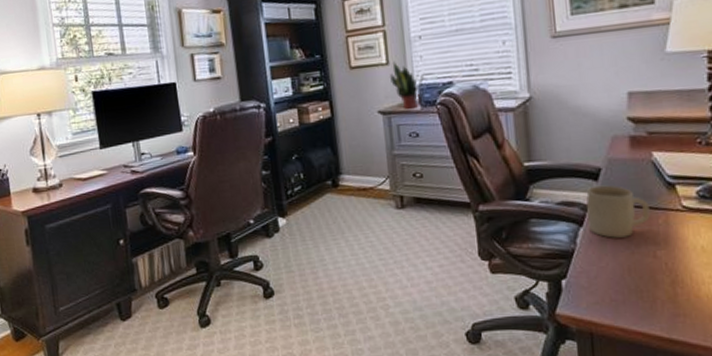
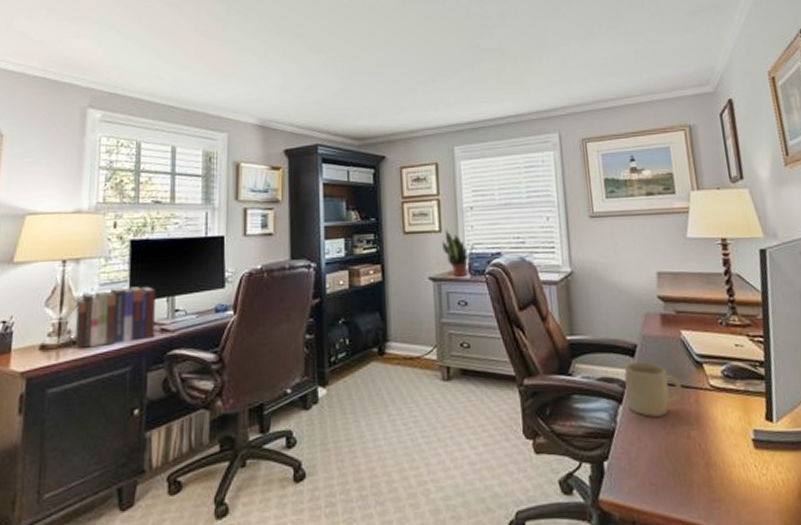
books: none [55,133,127,191] -> present [74,286,156,350]

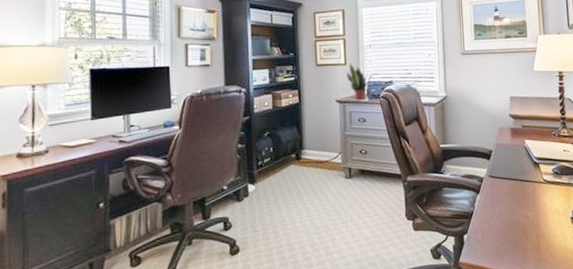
books: present [74,286,156,350] -> none [46,106,115,157]
mug: present [624,361,683,417] -> none [481,163,523,203]

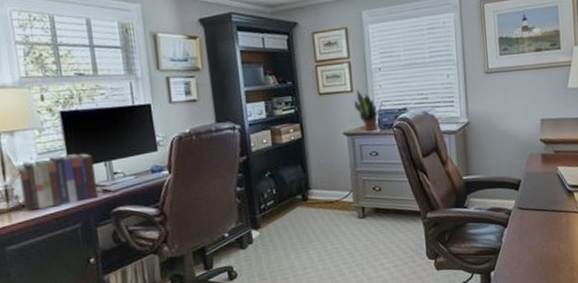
books: none [46,106,115,157] -> present [18,153,99,212]

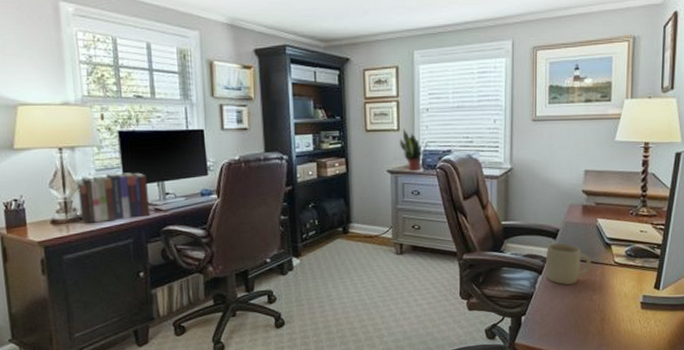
mug: none [509,193,556,236] -> present [545,243,591,285]

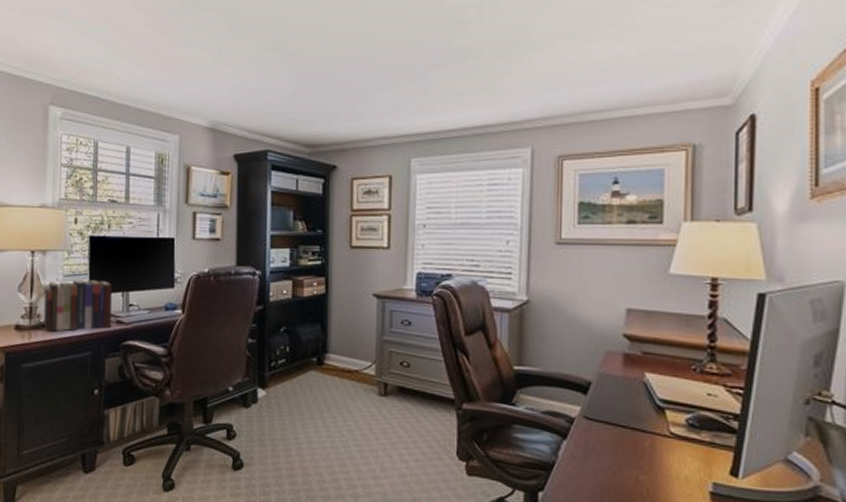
potted plant: present [400,128,428,171] -> none [390,246,423,297]
mug: present [545,243,591,285] -> none [571,399,636,457]

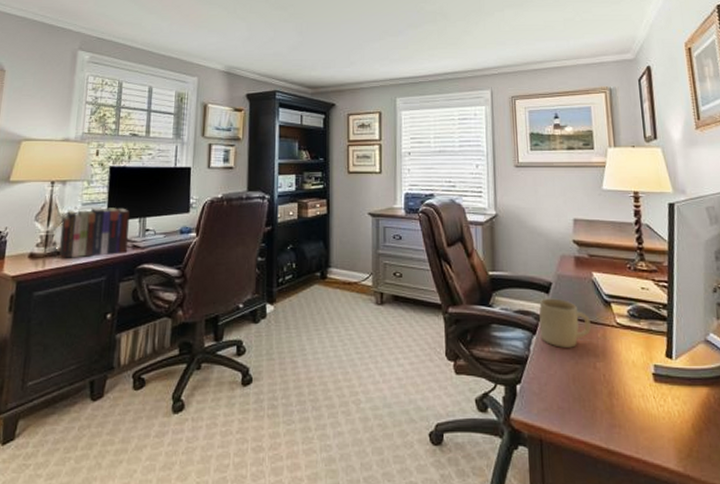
mug: none [571,399,636,457] -> present [538,298,591,348]

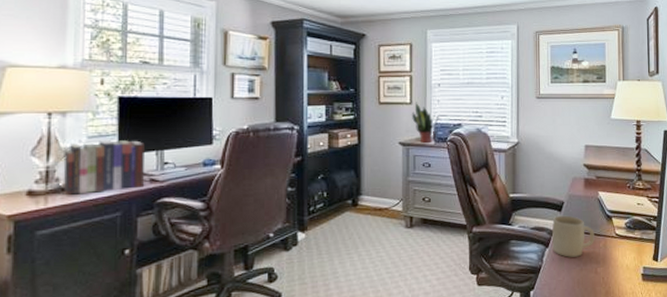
potted plant: none [382,171,410,215] -> present [412,102,439,144]

